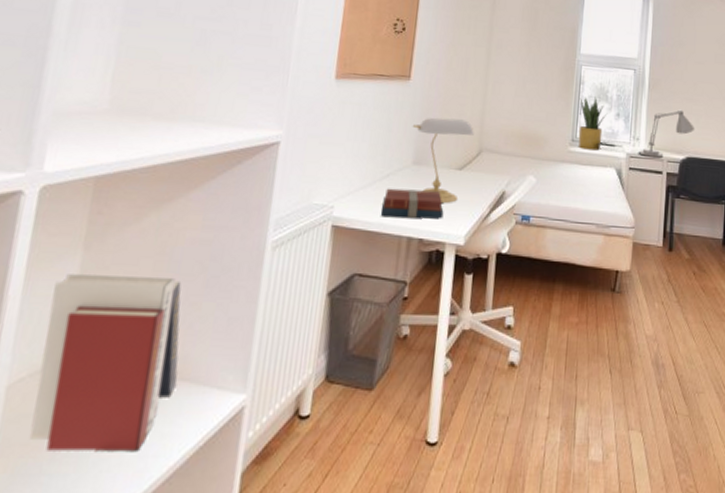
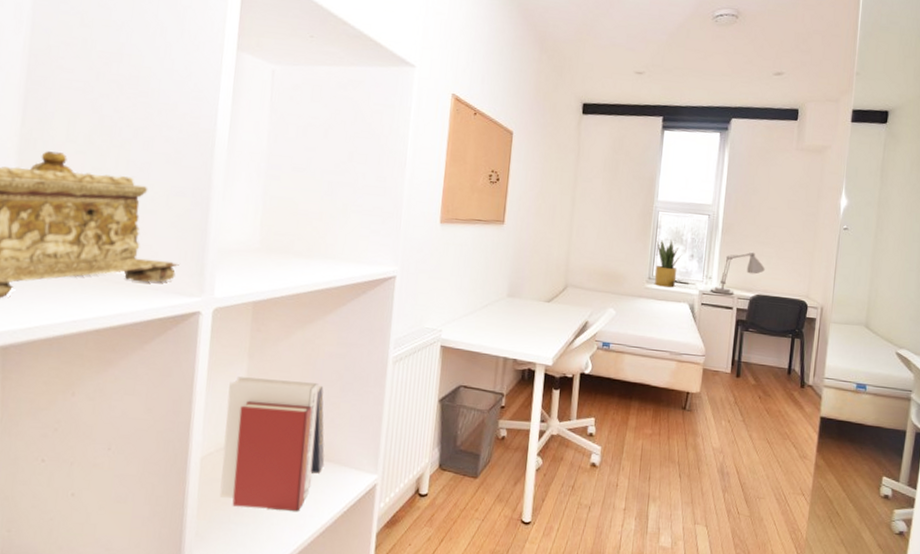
books: present [381,188,444,220] -> none [482,316,535,344]
desk lamp: present [413,117,474,204] -> none [507,257,561,331]

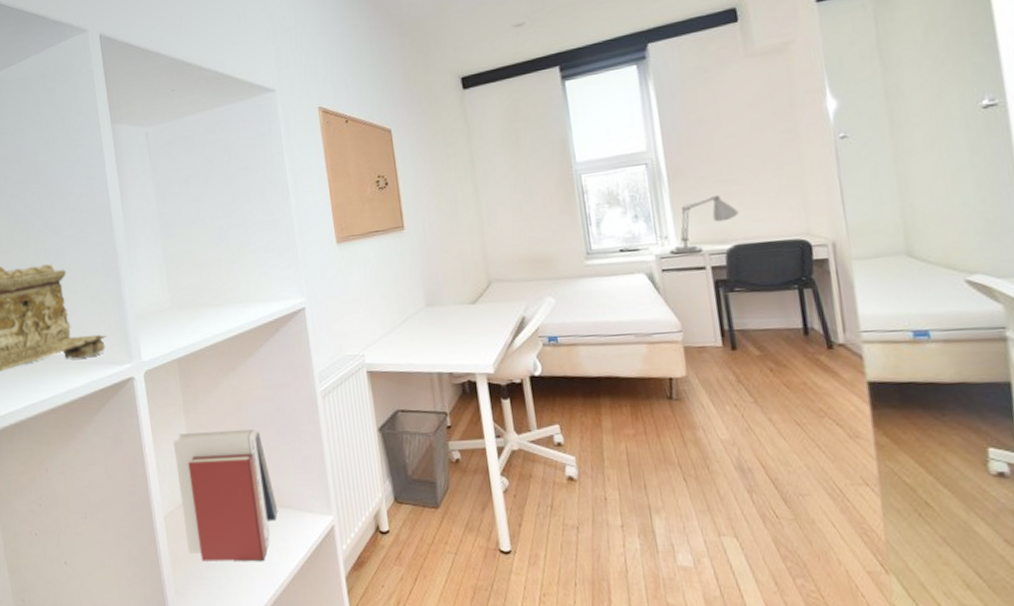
planter: present [654,239,682,288] -> none [586,203,623,261]

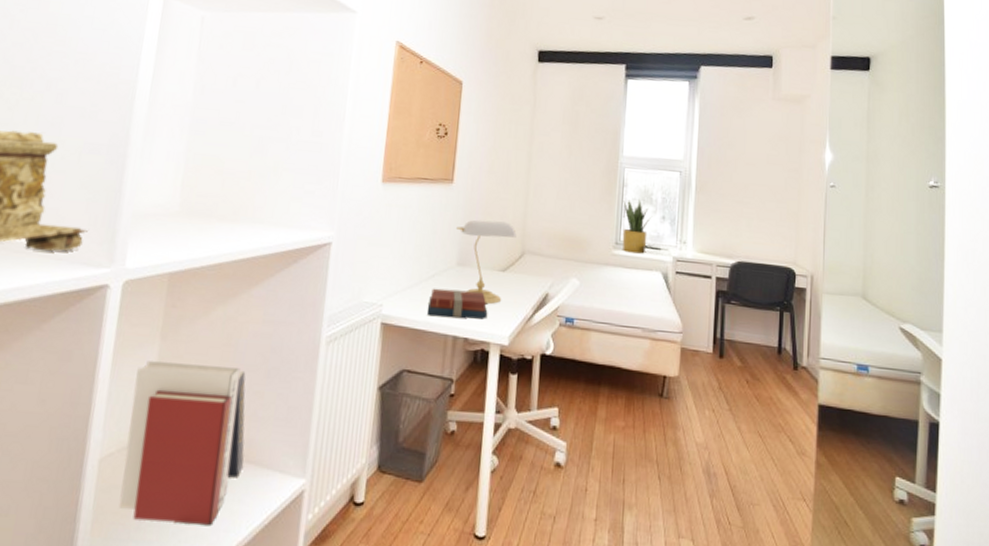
books: none [406,327,468,357] -> present [428,288,488,320]
desk lamp: none [418,256,479,338] -> present [457,219,517,305]
planter: none [586,203,623,261] -> present [622,199,653,254]
desk lamp: present [669,194,738,254] -> none [685,212,745,262]

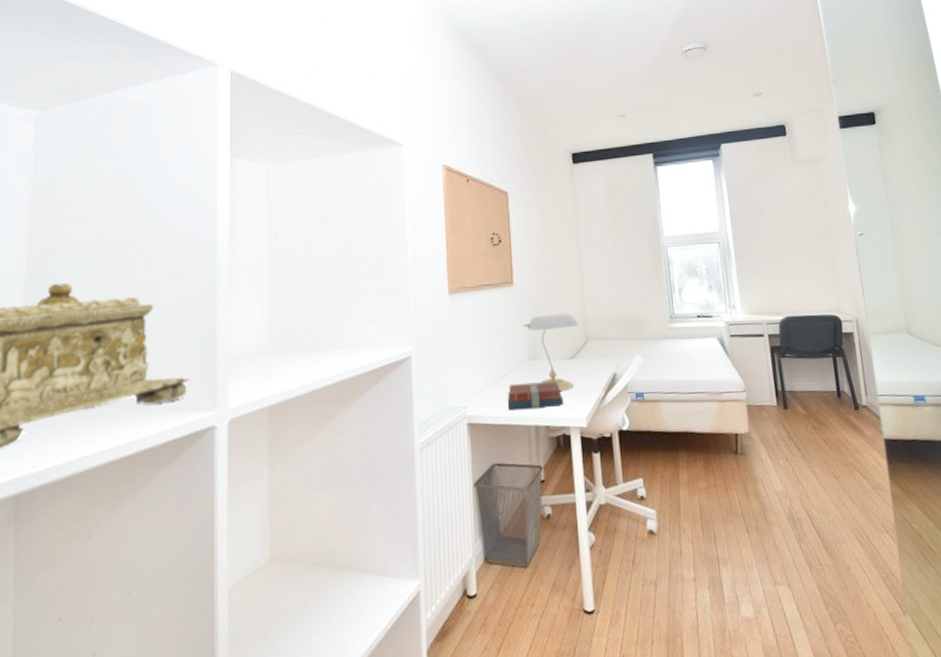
books: present [119,361,246,525] -> none [251,485,361,642]
planter: present [622,199,653,254] -> none [671,274,700,324]

